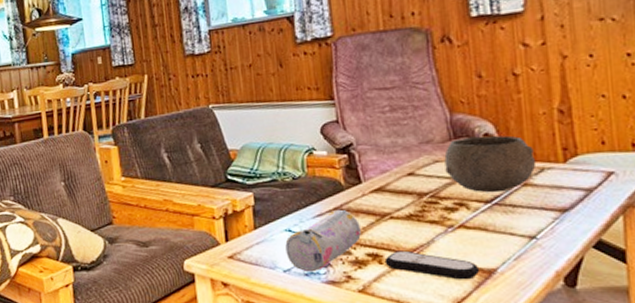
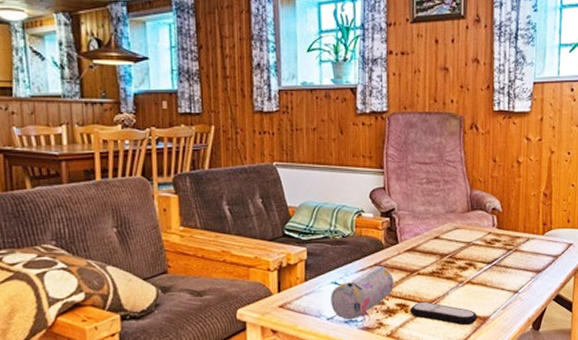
bowl: present [444,135,537,193] -> none [462,210,525,256]

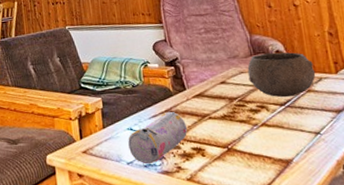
remote control: present [410,301,478,326] -> none [206,145,280,169]
bowl: none [462,210,525,256] -> present [247,52,316,98]

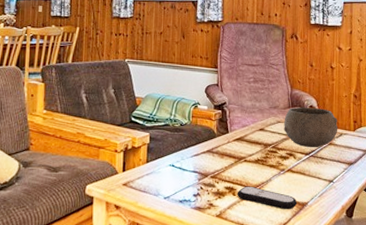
pencil case: present [128,111,187,164] -> none [168,151,224,200]
remote control: none [206,145,280,169] -> present [237,186,298,210]

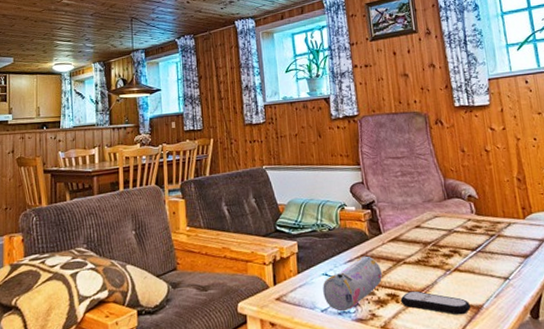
pencil case: none [168,151,224,200] -> present [323,256,382,312]
bowl: present [284,107,338,148] -> none [441,197,505,243]

